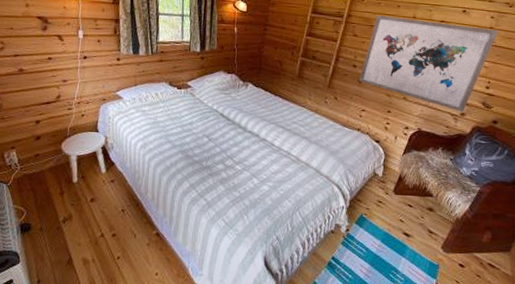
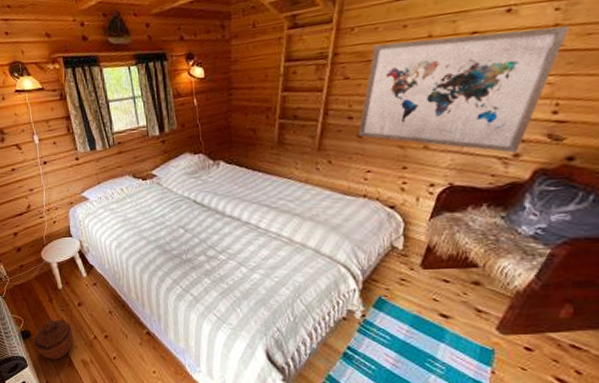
woven basket: none [32,213,79,257] -> present [33,319,73,360]

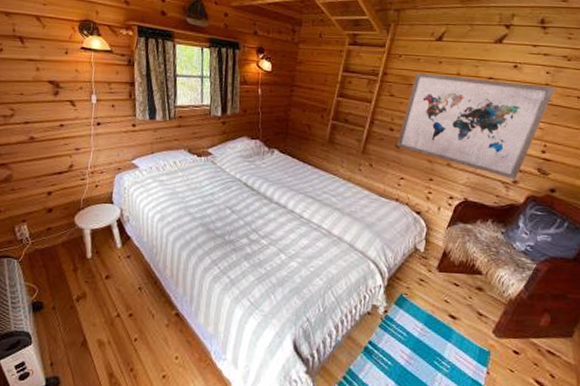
woven basket: present [33,319,73,360] -> none [45,291,94,338]

